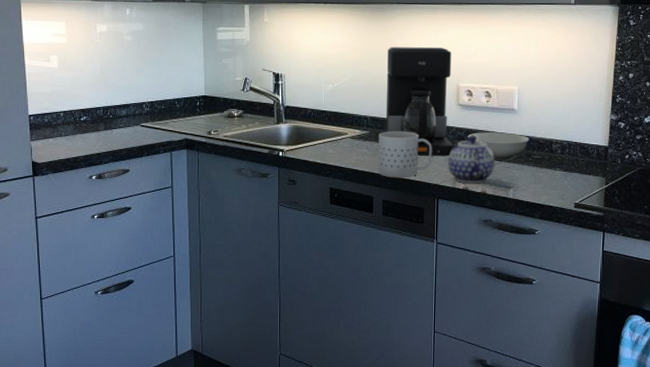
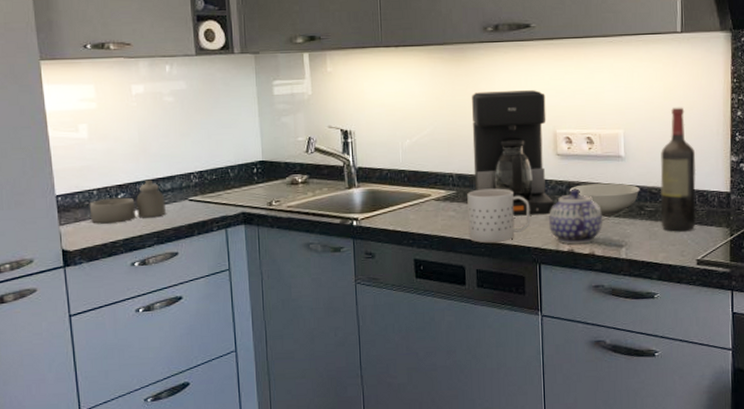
canister: none [56,106,121,142] -> present [89,179,166,224]
wine bottle: none [545,69,580,177] -> present [660,107,697,231]

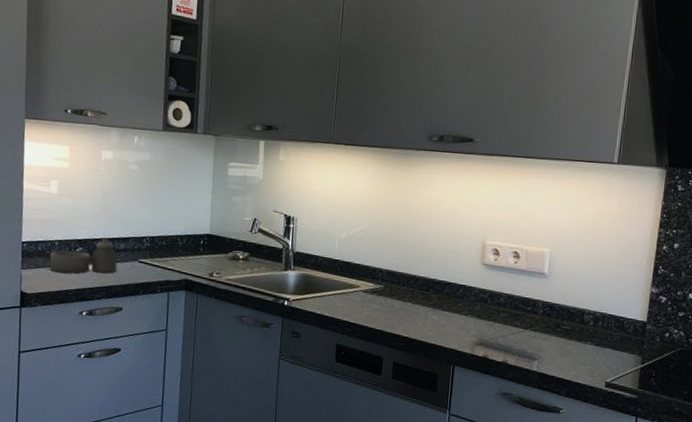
mug: present [467,188,531,244] -> none [390,287,452,340]
coffee maker: present [472,90,554,216] -> none [401,196,480,320]
teapot: present [549,188,602,245] -> none [467,298,519,352]
bowl: present [569,183,640,216] -> none [490,295,559,329]
wine bottle: present [660,107,697,231] -> none [575,234,618,353]

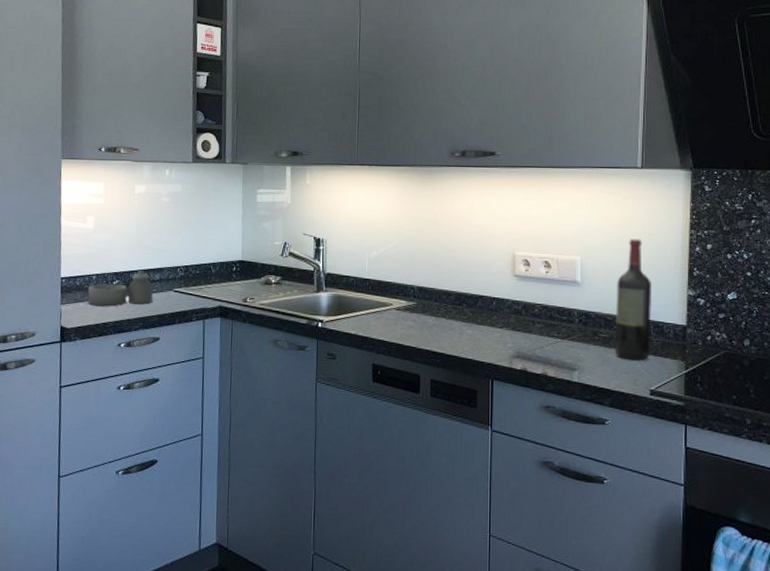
wine bottle: none [575,234,618,353] -> present [614,239,652,360]

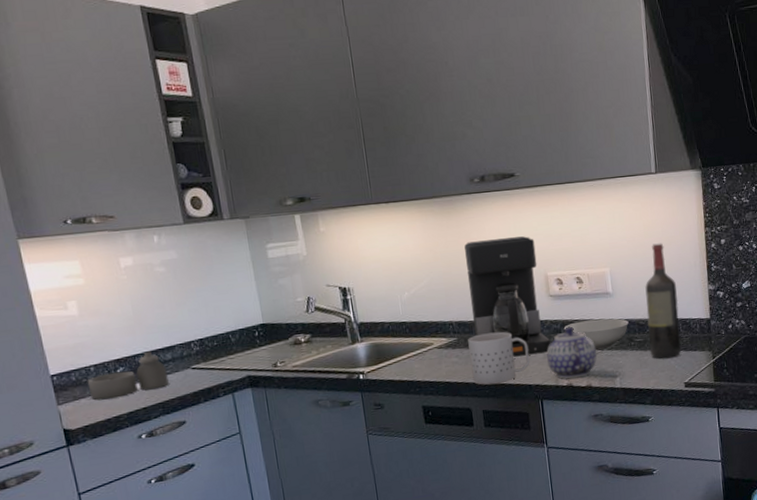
mug: none [426,302,486,356] -> present [468,331,530,385]
coffee maker: none [434,212,509,332] -> present [464,236,550,357]
teapot: none [504,309,556,364] -> present [546,326,597,379]
bowl: none [525,306,595,338] -> present [563,318,629,350]

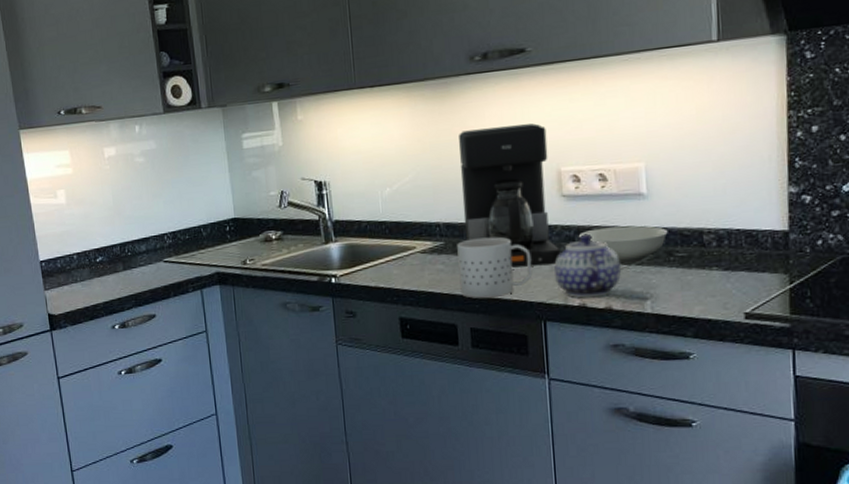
canister: present [87,351,169,400] -> none [70,242,142,288]
wine bottle: present [645,243,681,359] -> none [693,131,743,280]

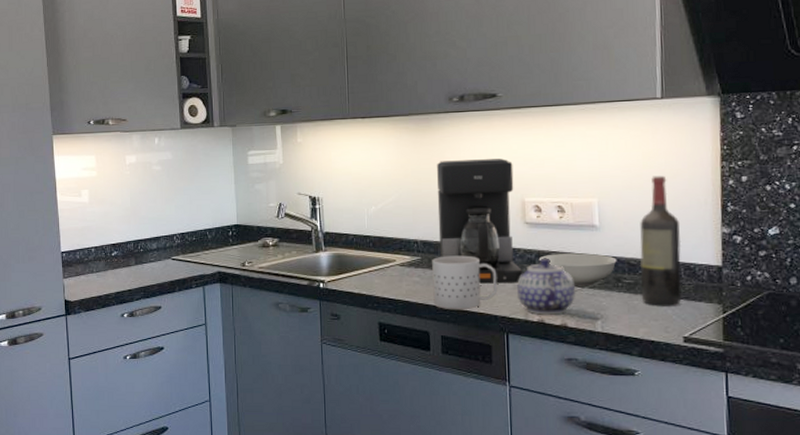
wine bottle: none [693,131,743,280] -> present [639,175,682,305]

